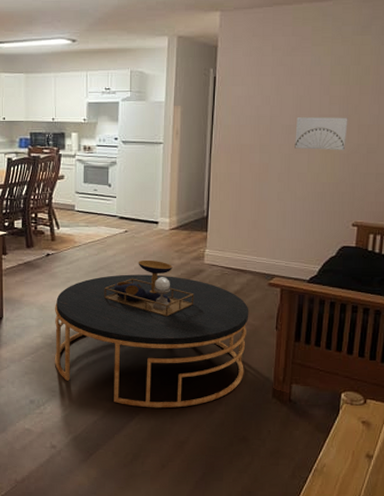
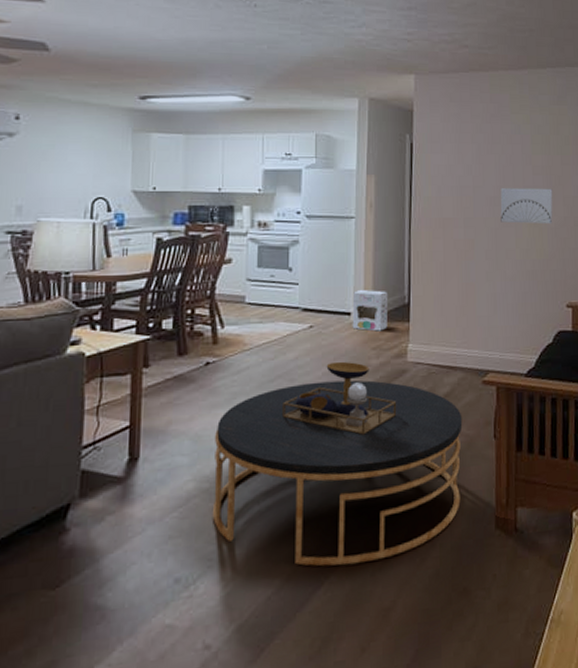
cardboard box: none [159,204,190,238] -> present [352,290,389,332]

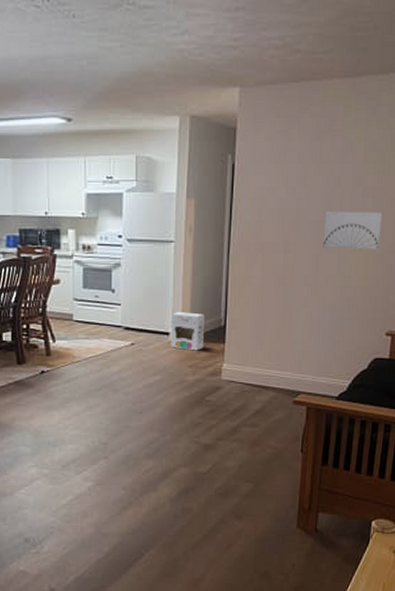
coffee table: present [212,361,463,567] -> none [50,376,272,543]

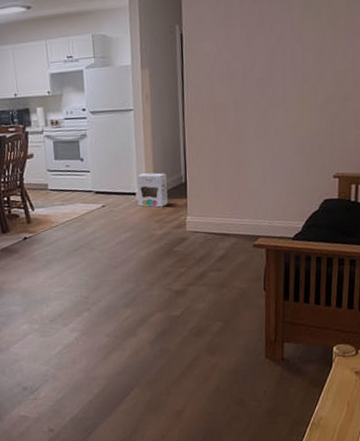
wall art: present [323,212,383,249] -> none [269,64,323,103]

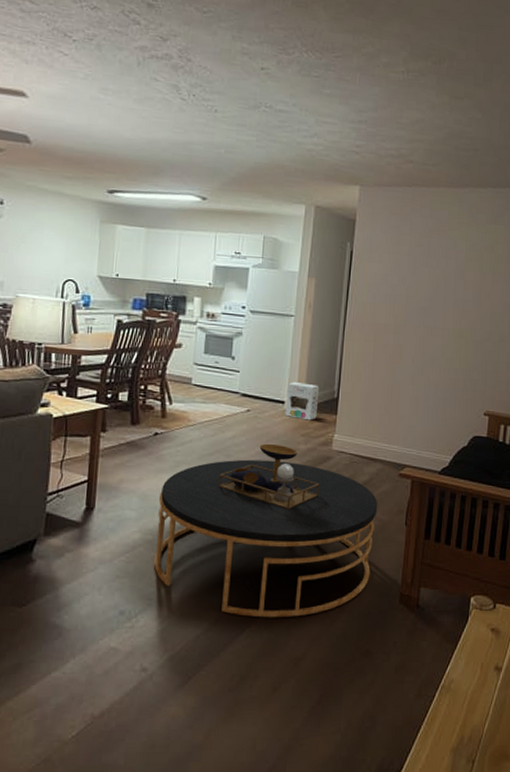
coffee table: none [37,232,236,382] -> present [153,443,378,618]

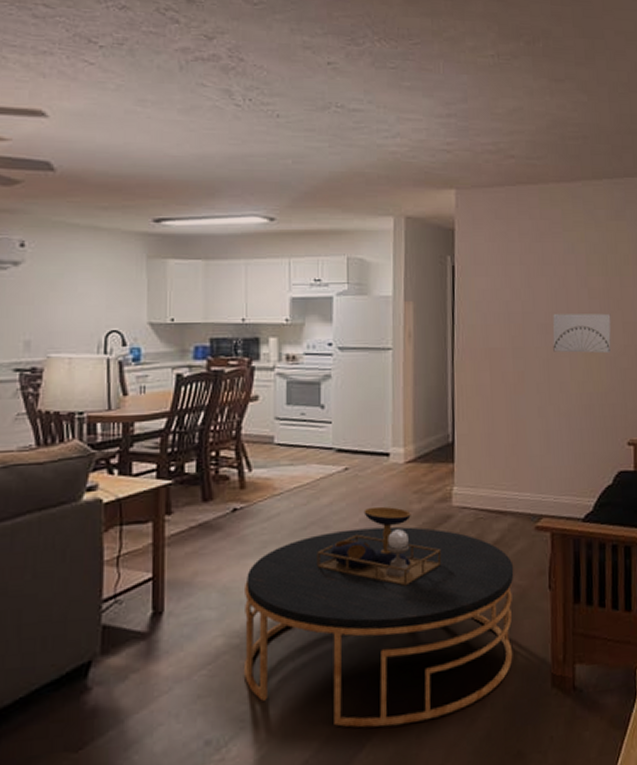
cardboard box: present [285,382,320,421] -> none [391,428,431,474]
wall art: none [429,300,482,336] -> present [552,313,612,353]

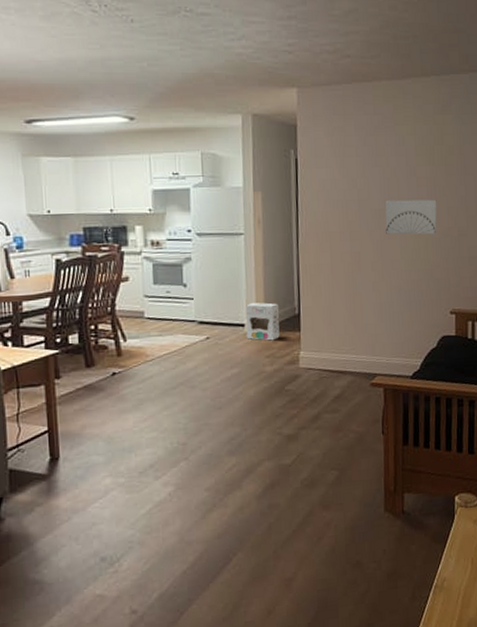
coffee table: present [243,506,514,728] -> none [125,369,353,546]
cardboard box: none [391,428,431,474] -> present [245,302,280,341]

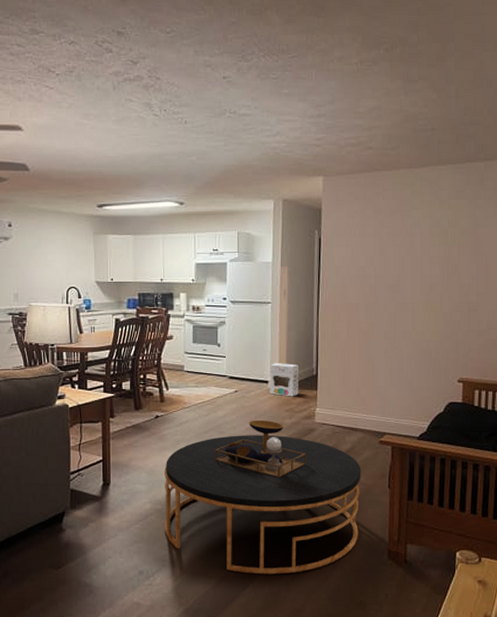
coffee table: none [125,369,353,546] -> present [163,419,361,575]
wall art: present [385,199,437,235] -> none [399,276,449,308]

